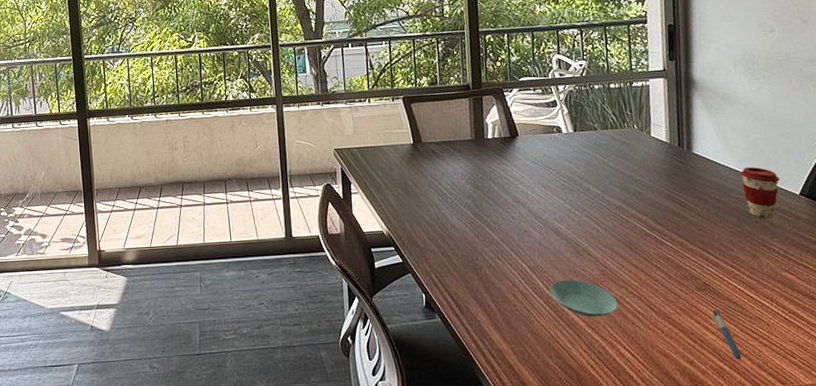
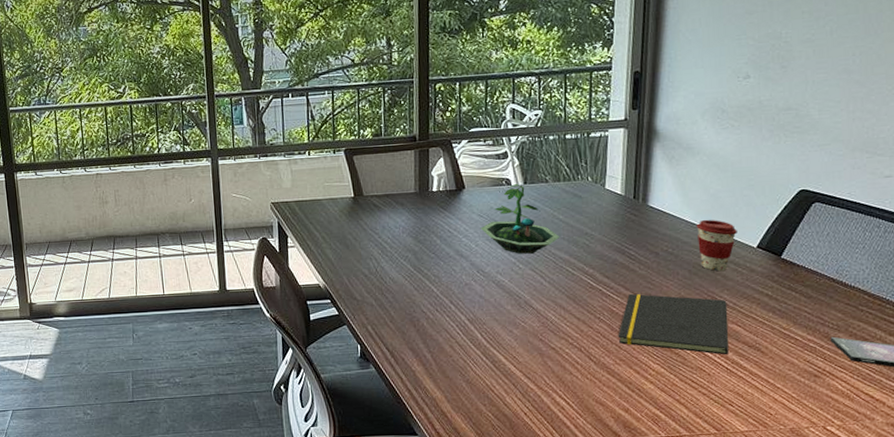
terrarium: none [536,131,612,201] -> present [481,184,560,254]
saucer: present [549,279,618,317] -> none [487,331,556,368]
notepad: none [675,241,785,304] -> present [618,293,729,355]
pen: present [712,308,742,361] -> none [652,359,679,409]

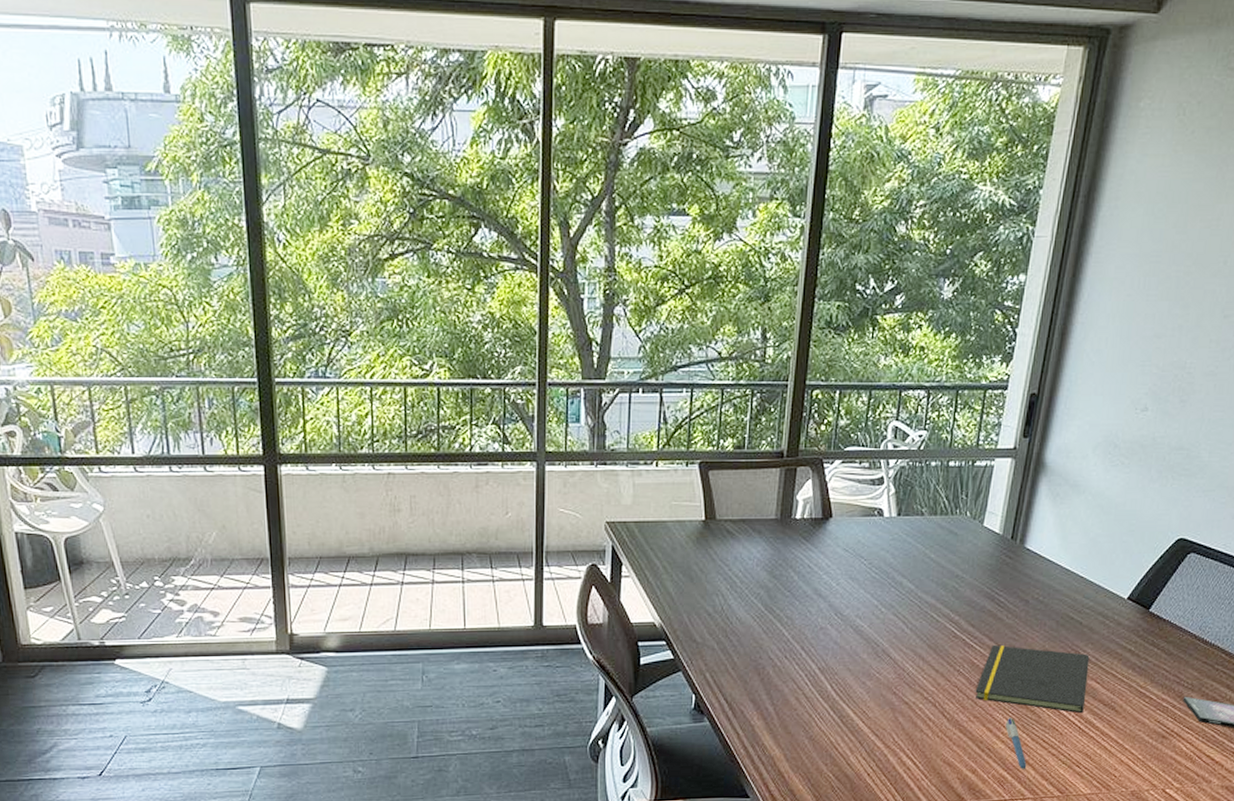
terrarium: present [481,184,560,254] -> none [845,515,929,596]
pen: none [652,359,679,409] -> present [1006,717,1027,771]
coffee cup: present [696,219,737,272] -> none [1069,566,1111,624]

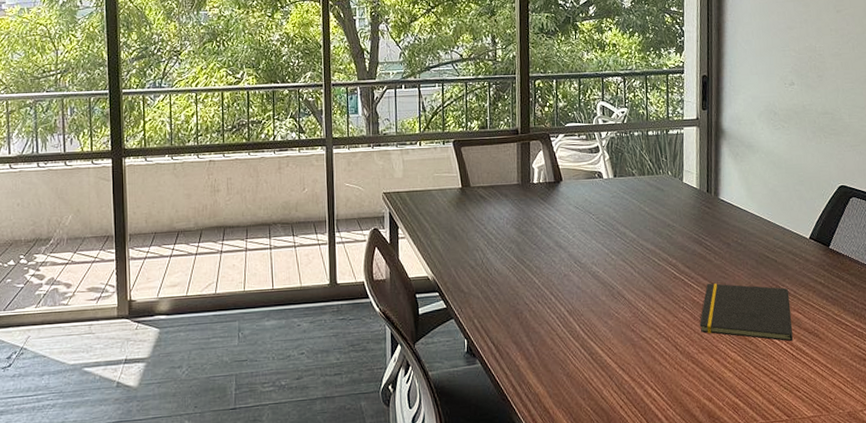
pen: present [1006,717,1027,771] -> none [730,347,755,397]

